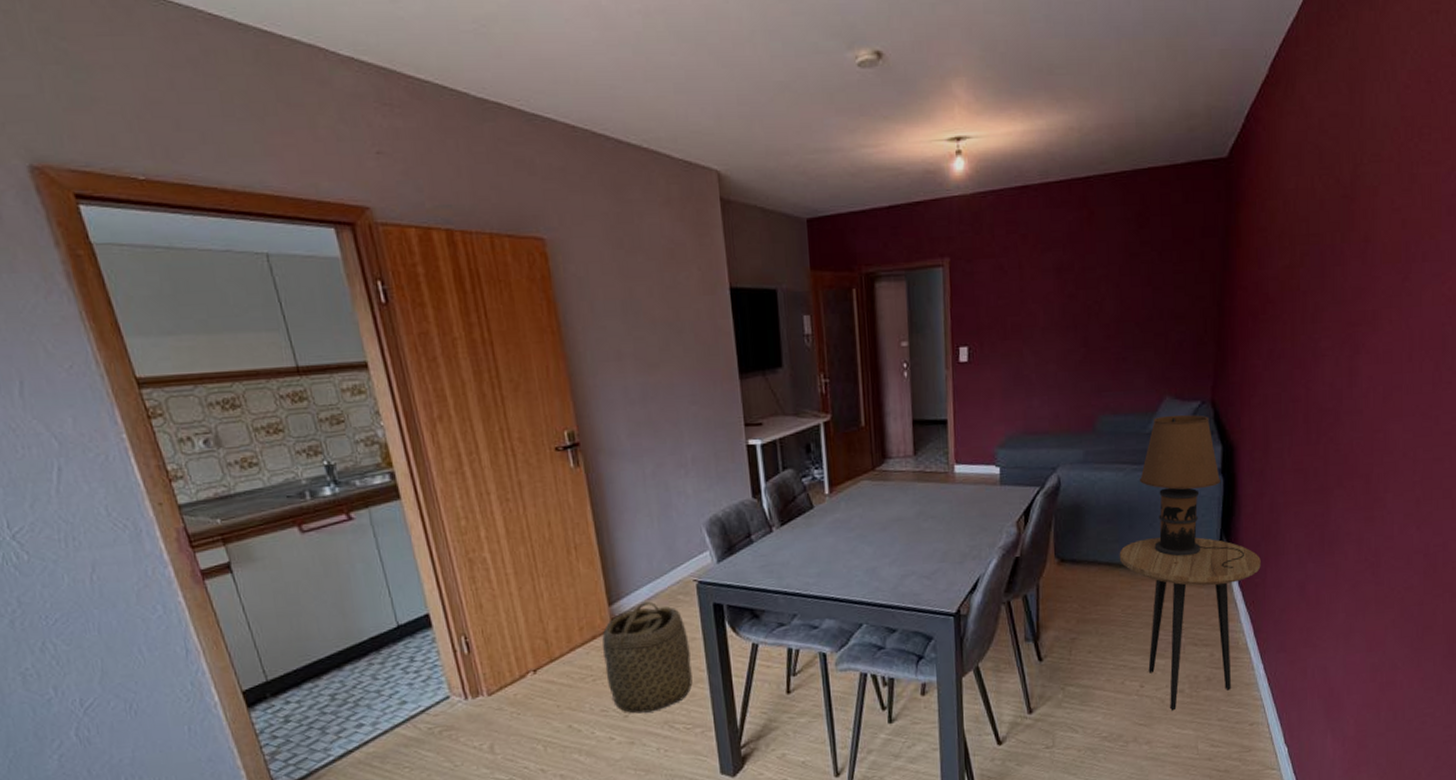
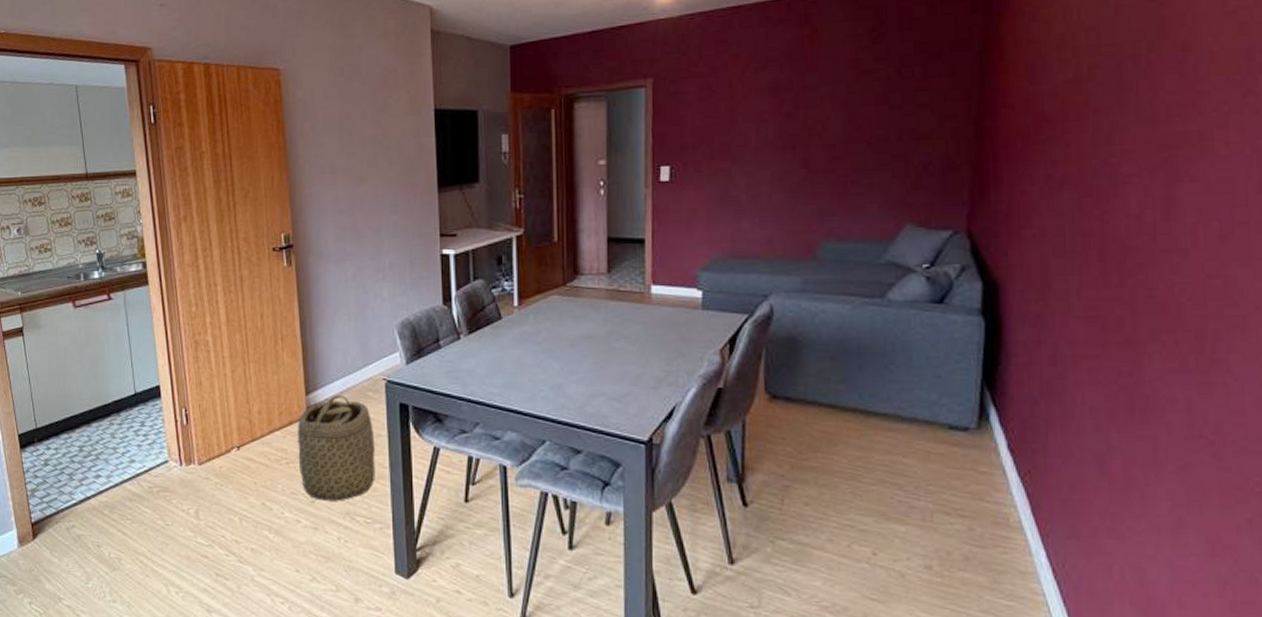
side table: present [1119,537,1261,711] -> none [845,382,1040,590]
table lamp: present [1139,414,1244,569] -> none [871,244,1015,427]

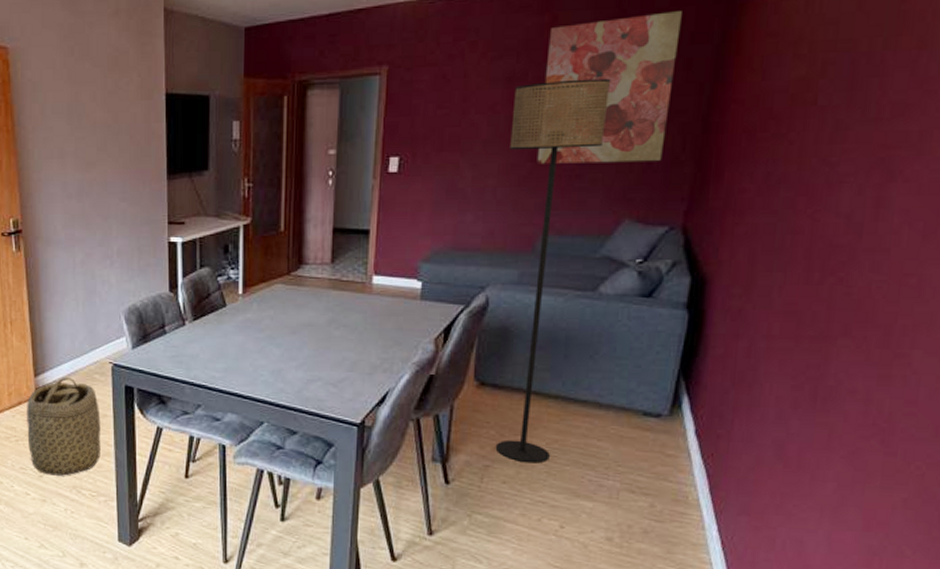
floor lamp: none [780,86,877,483] -> present [495,78,612,464]
wall art: none [809,21,941,170] -> present [537,11,682,164]

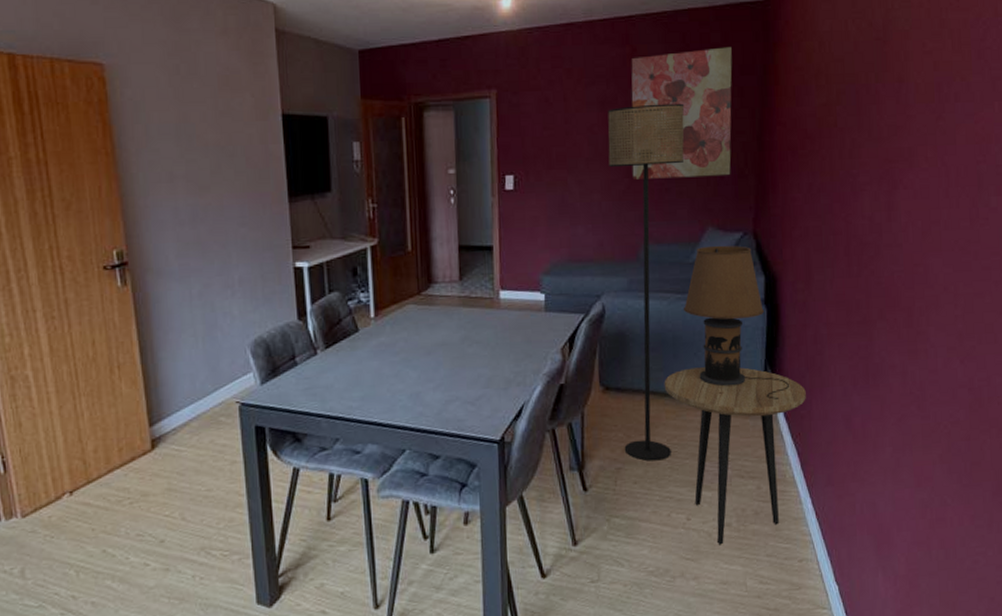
basket: present [27,377,101,476] -> none [141,422,232,539]
side table: none [549,371,728,559] -> present [664,367,806,545]
table lamp: none [581,240,706,414] -> present [683,245,789,400]

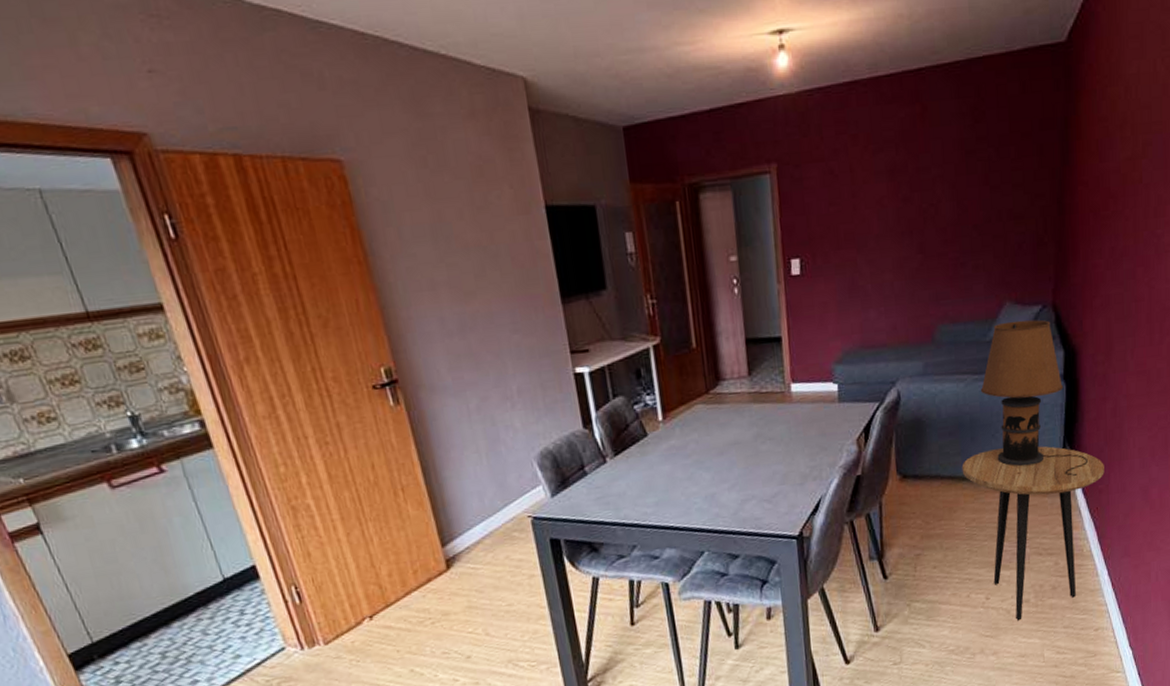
floor lamp: present [608,103,685,461] -> none [898,166,980,546]
wall art: present [631,47,732,180] -> none [921,99,1031,255]

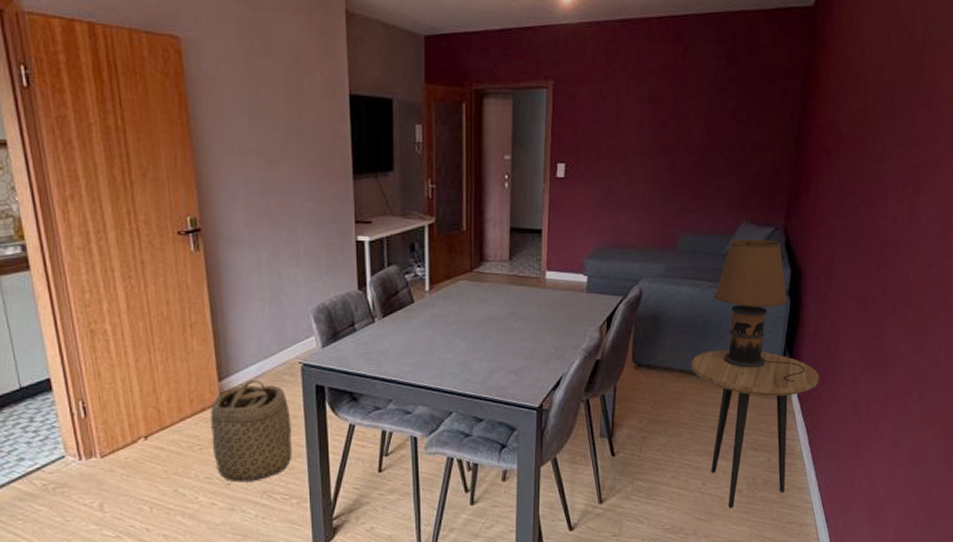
basket: none [437,540,535,655] -> present [211,379,292,482]

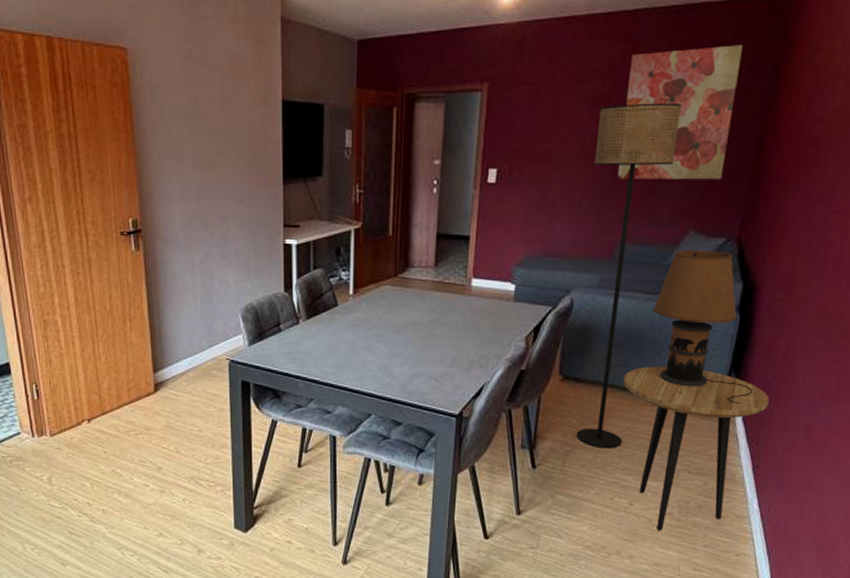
basket: present [211,379,292,482] -> none [146,372,218,468]
floor lamp: none [651,102,730,432] -> present [576,103,682,449]
wall art: none [676,50,778,174] -> present [617,45,743,180]

